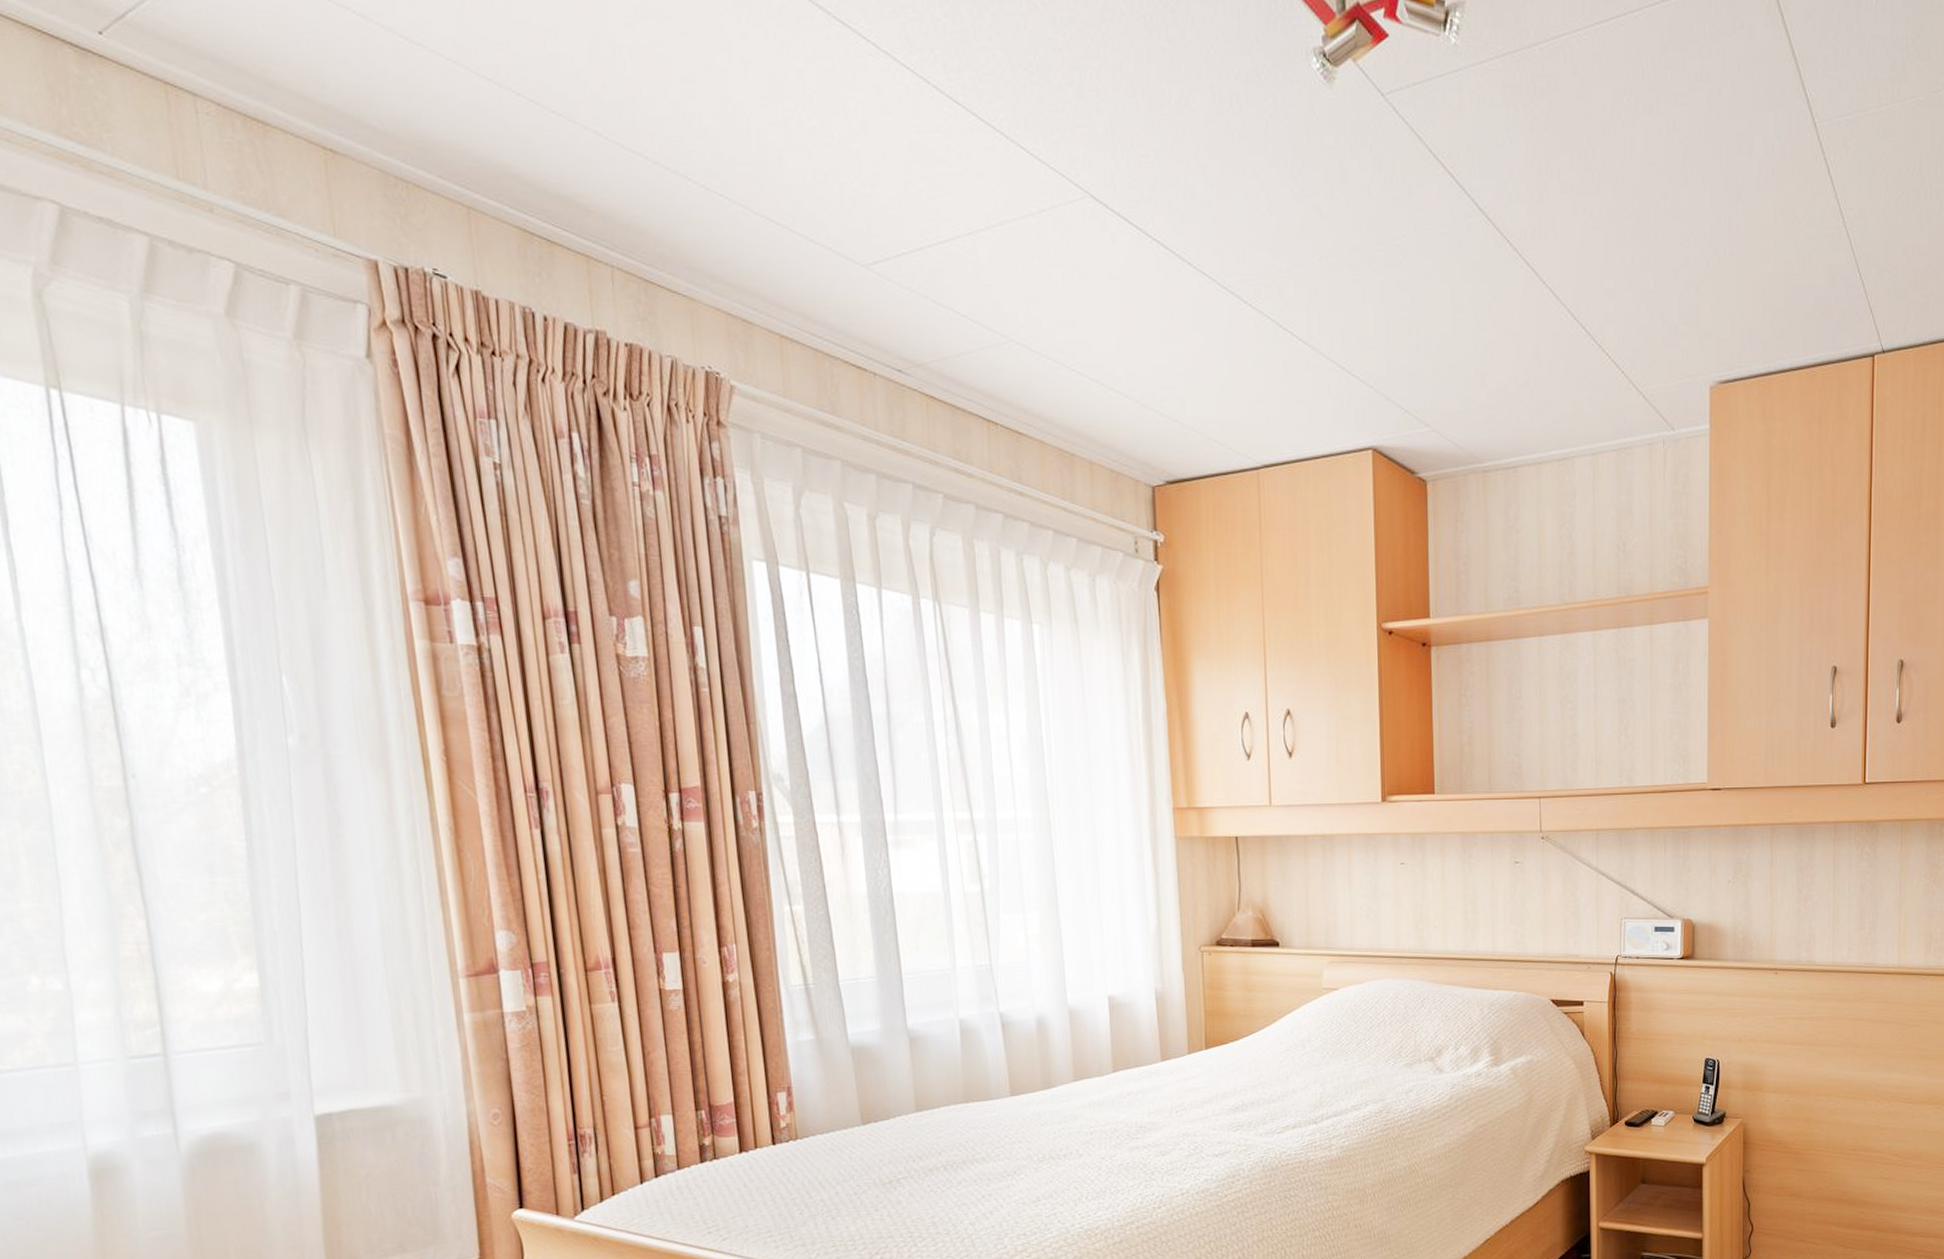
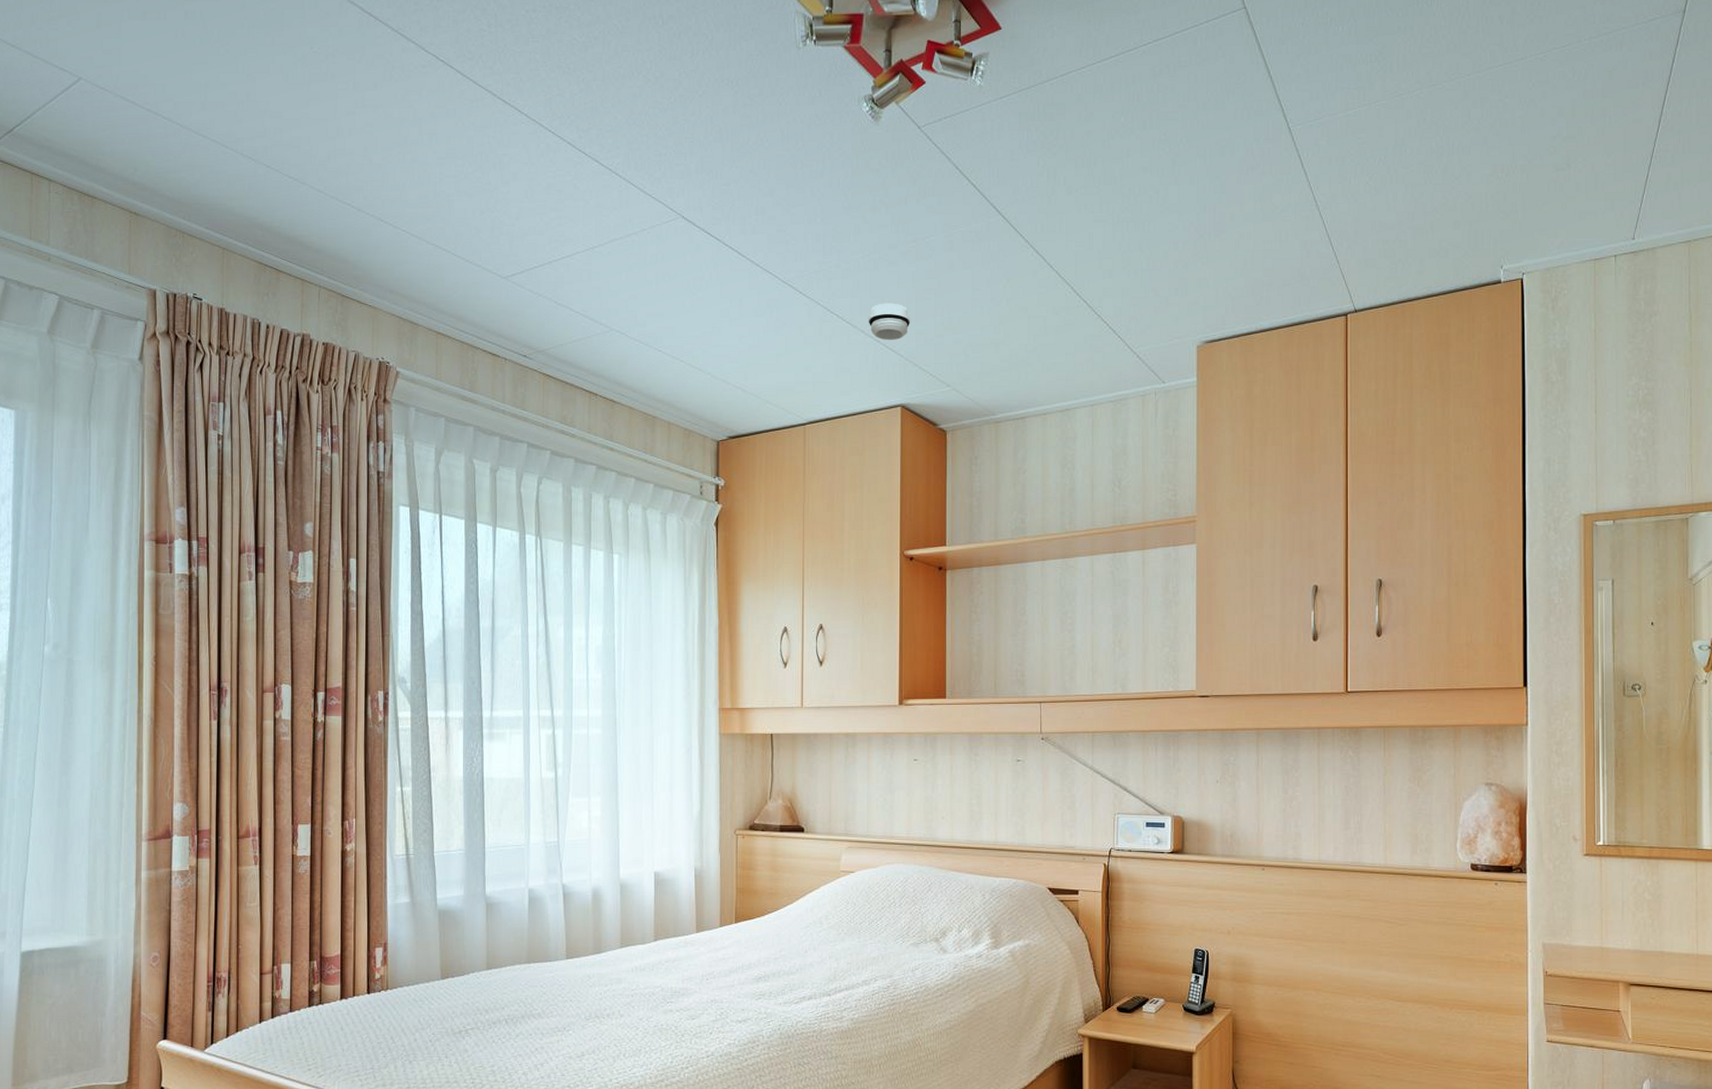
smoke detector: none [1329,319,1381,368] -> present [868,303,911,341]

